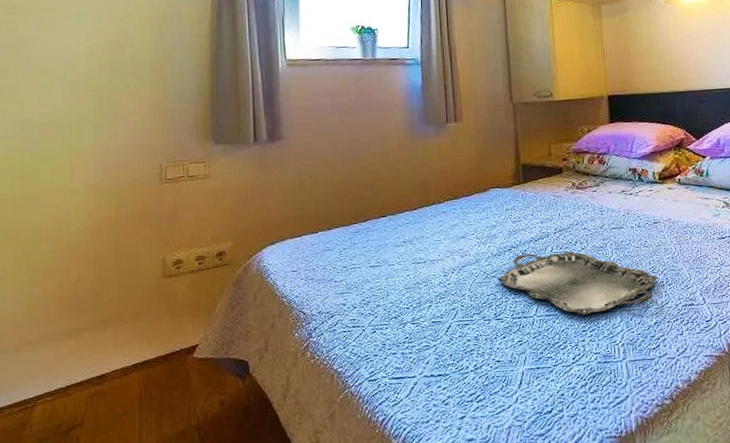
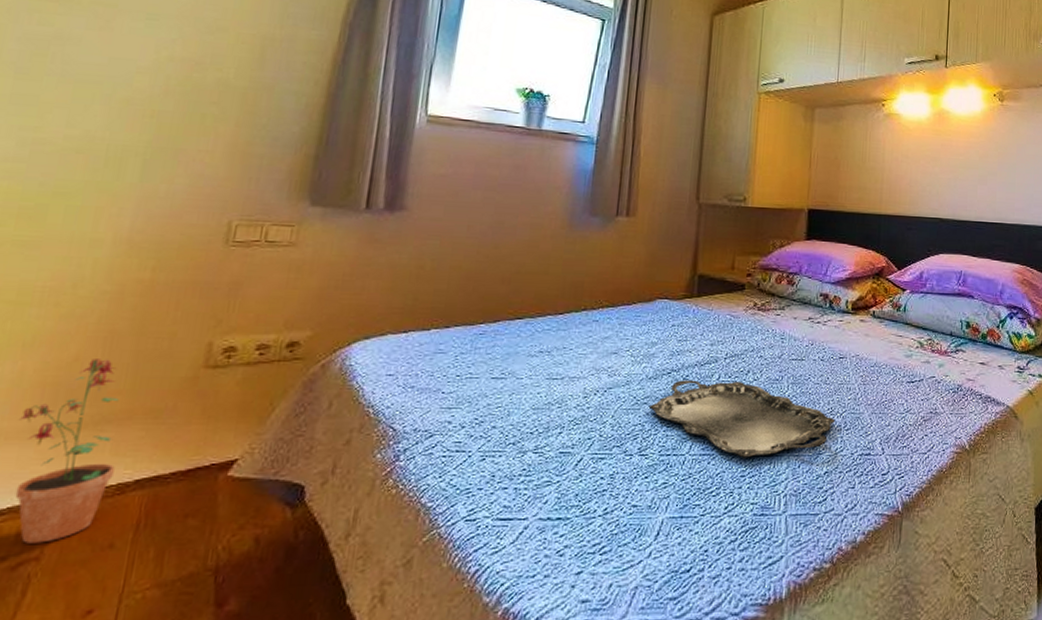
potted plant: none [51,277,118,415] -> present [15,359,119,544]

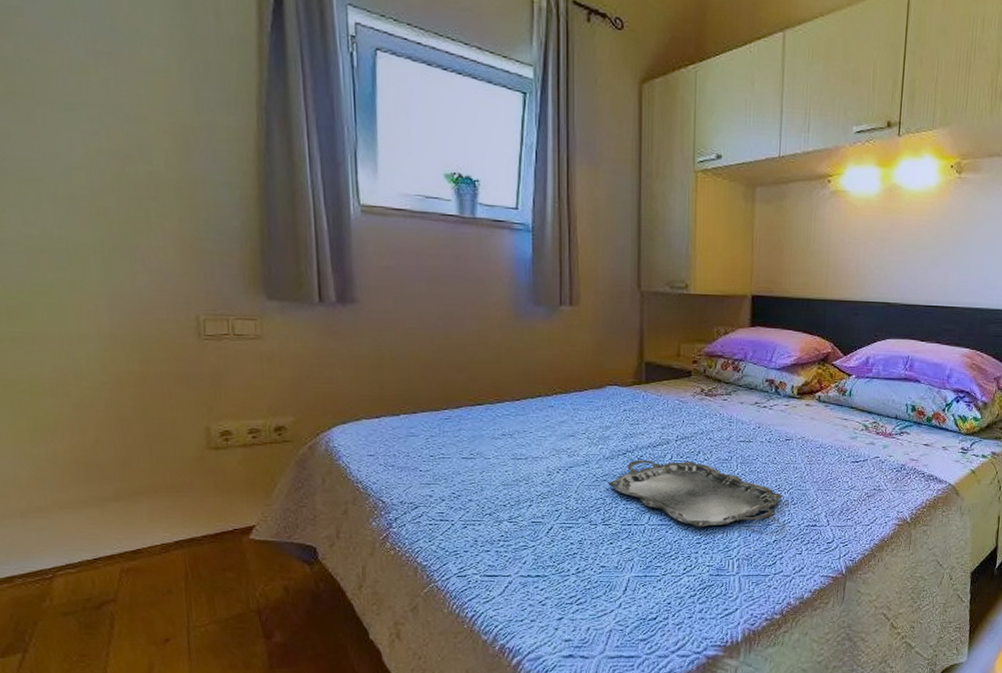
potted plant: present [15,359,119,544] -> none [66,441,156,589]

